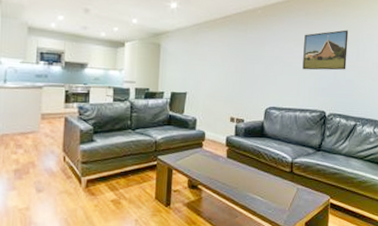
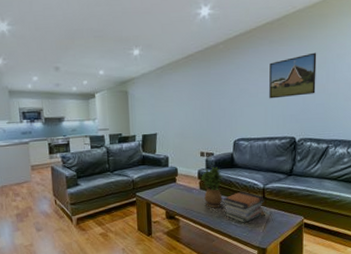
potted plant: none [228,134,252,179] -> present [201,167,223,208]
book stack: none [249,163,292,199] -> present [223,191,264,223]

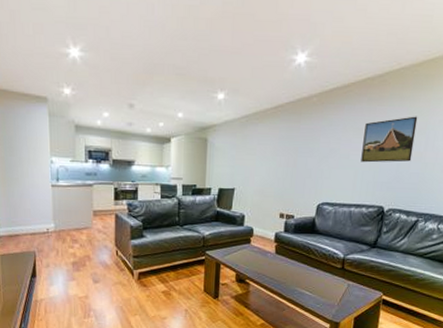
potted plant: present [201,167,223,208] -> none [277,231,302,275]
book stack: present [223,191,264,223] -> none [298,259,343,294]

